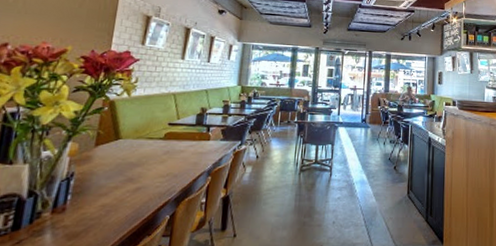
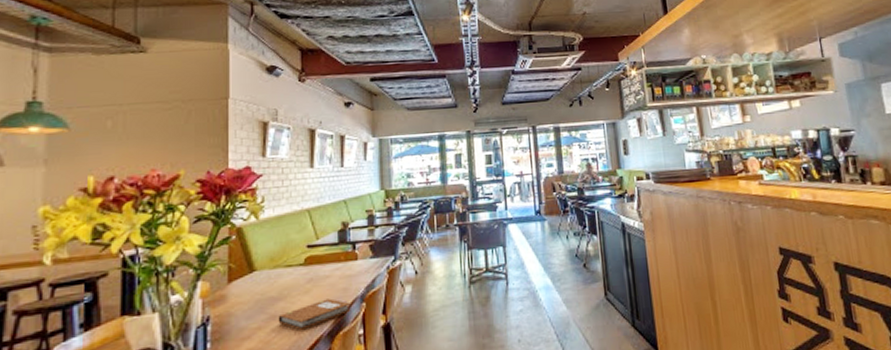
notebook: none [133,170,199,193] -> present [278,298,351,330]

